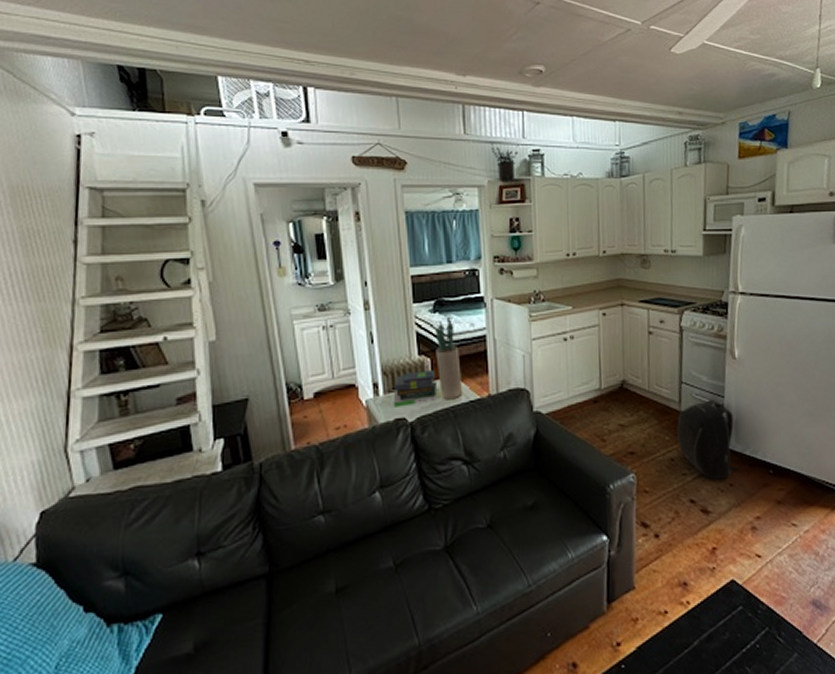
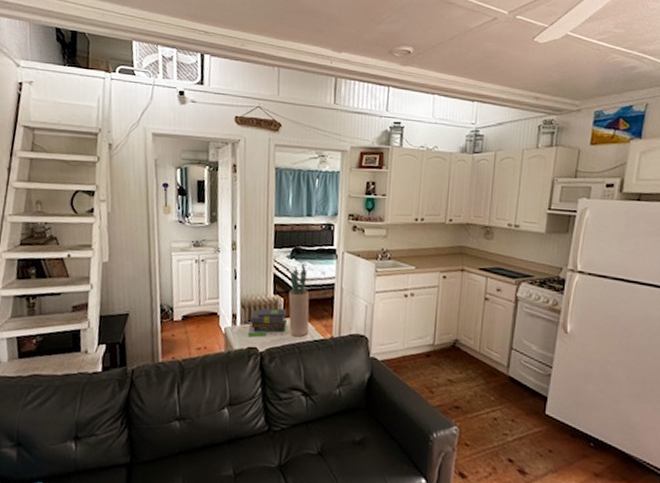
potted plant: present [491,142,518,183] -> none [356,113,380,150]
backpack: present [677,400,740,480] -> none [502,368,561,445]

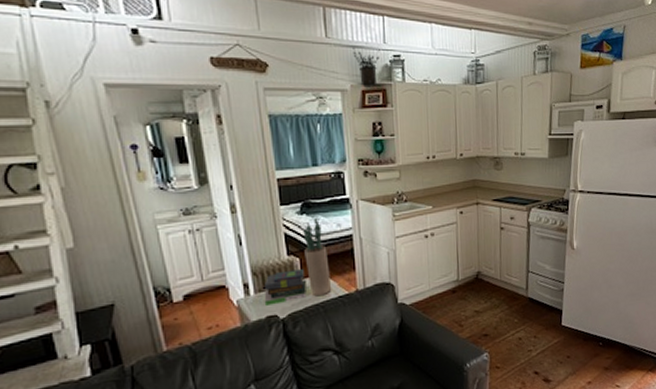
potted plant: none [356,113,380,150] -> present [353,47,379,88]

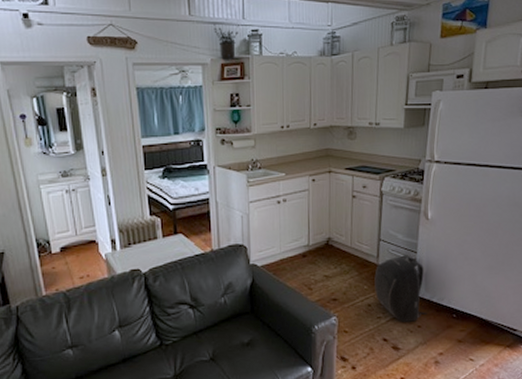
books: present [264,269,308,306] -> none [128,229,167,260]
vase: present [303,216,332,297] -> none [165,180,189,254]
backpack: none [524,285,576,354] -> present [374,255,428,322]

